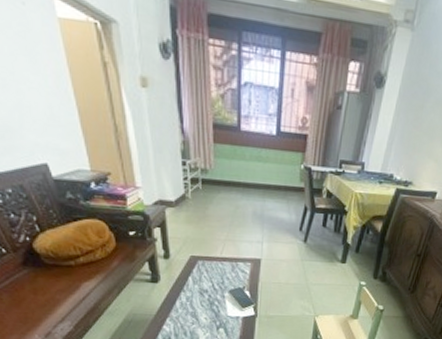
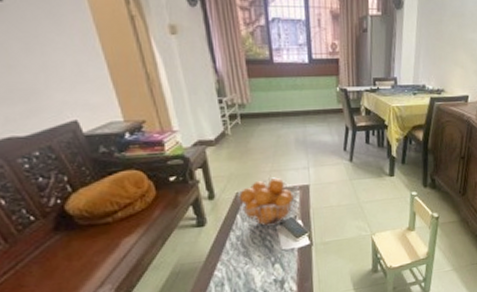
fruit basket: none [191,246,251,293] -> present [237,177,299,227]

